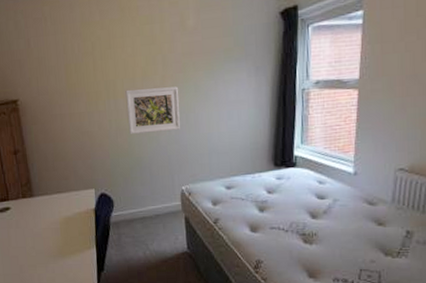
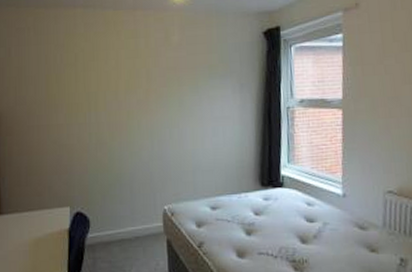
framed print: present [125,86,180,134] -> none [107,101,163,148]

